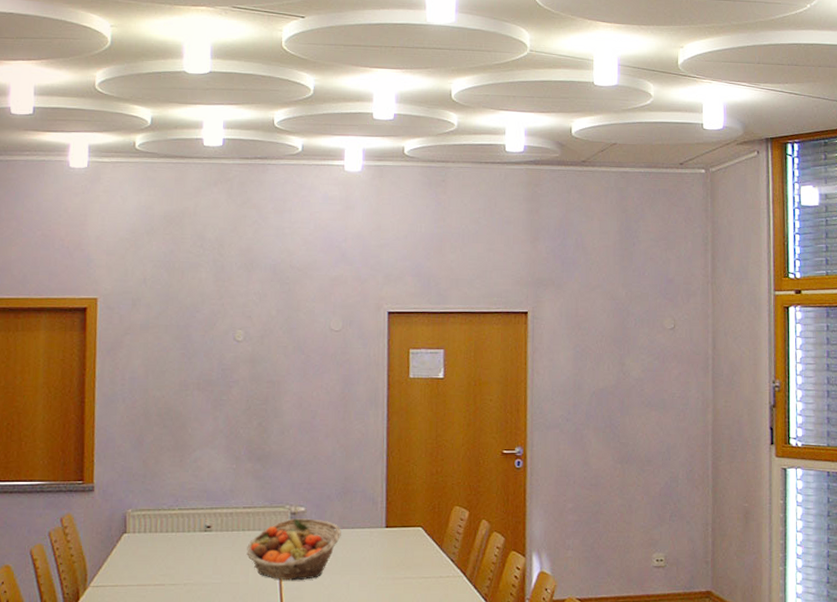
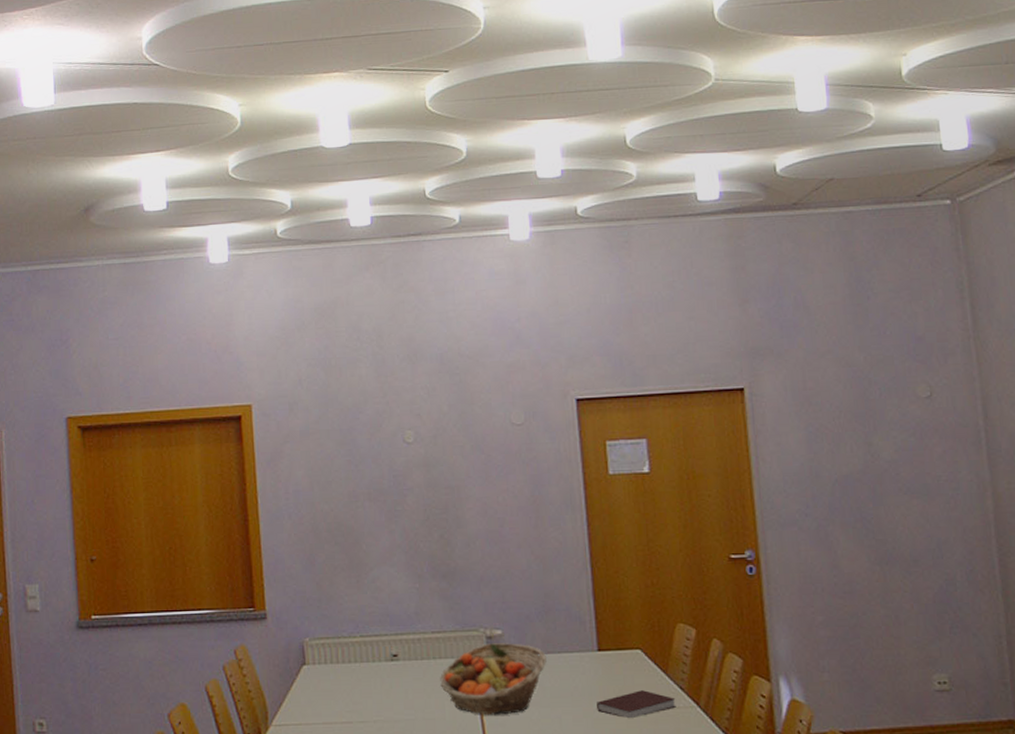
notebook: none [380,562,447,586] -> present [597,690,676,719]

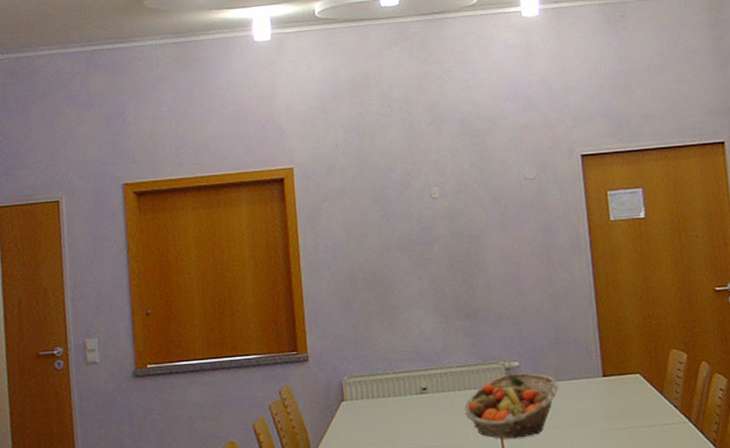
notebook: present [597,690,676,719] -> none [602,410,671,436]

